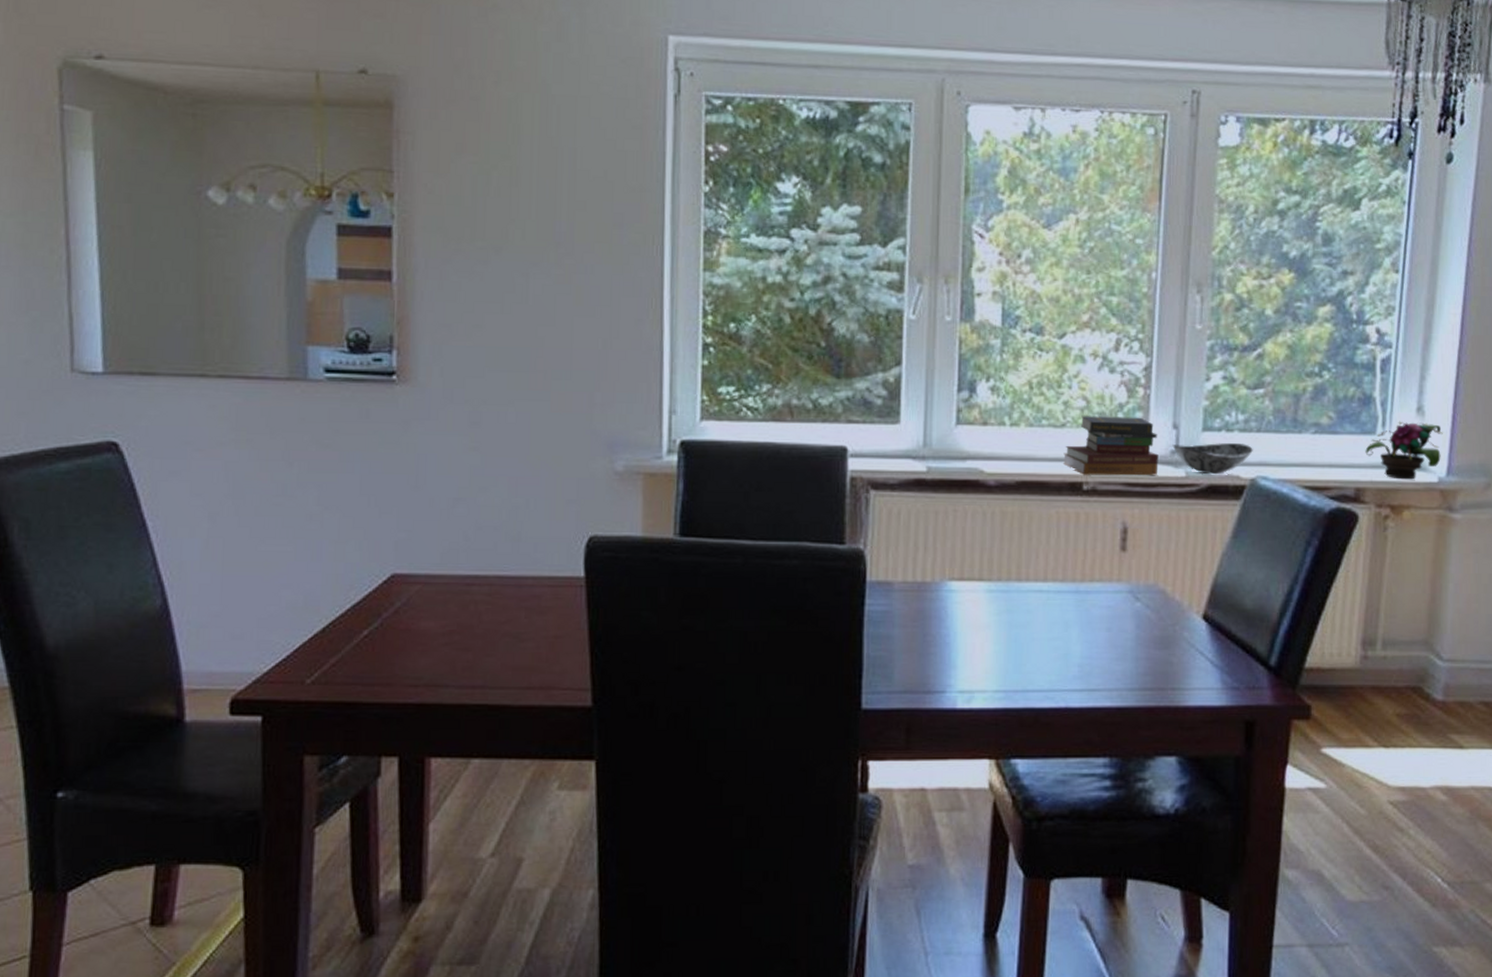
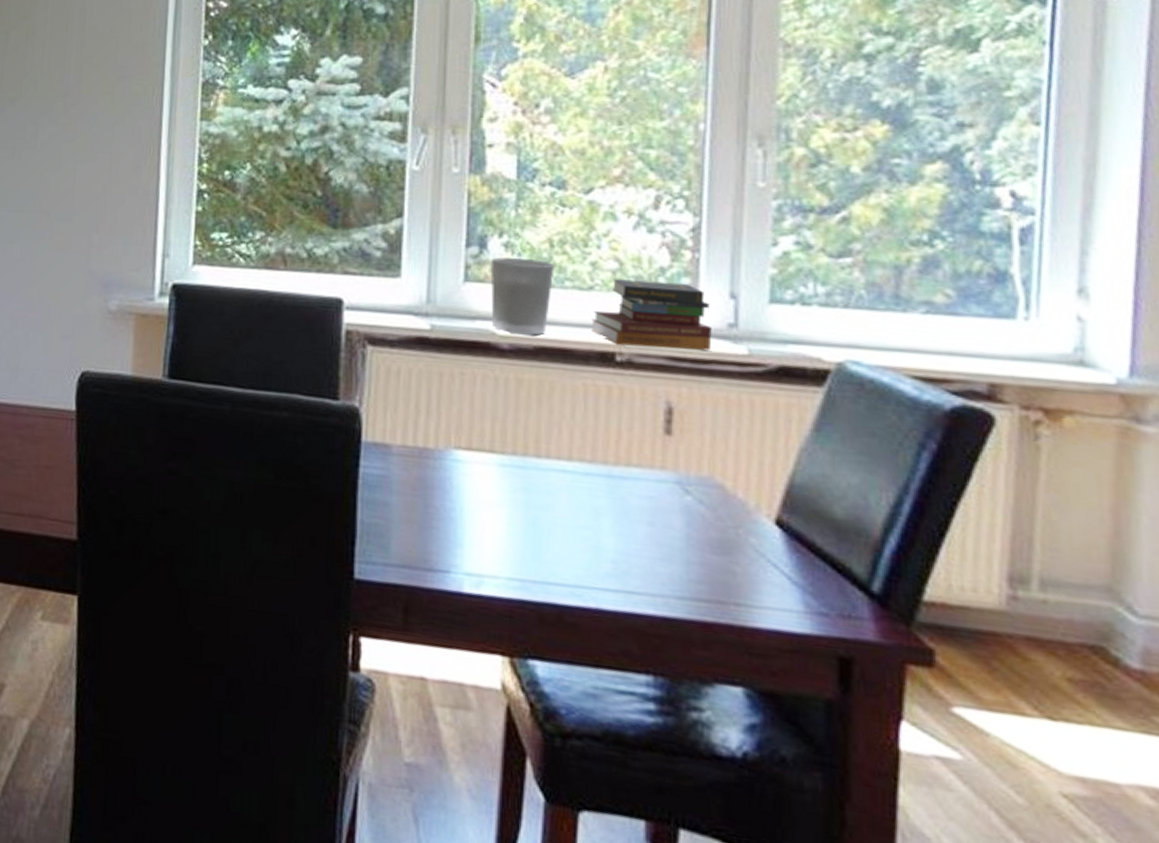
candle holder: none [980,400,1034,471] -> present [491,257,555,336]
decorative bowl: present [1172,442,1253,475] -> none [729,317,839,355]
potted flower: present [1365,421,1443,480] -> none [1001,304,1120,379]

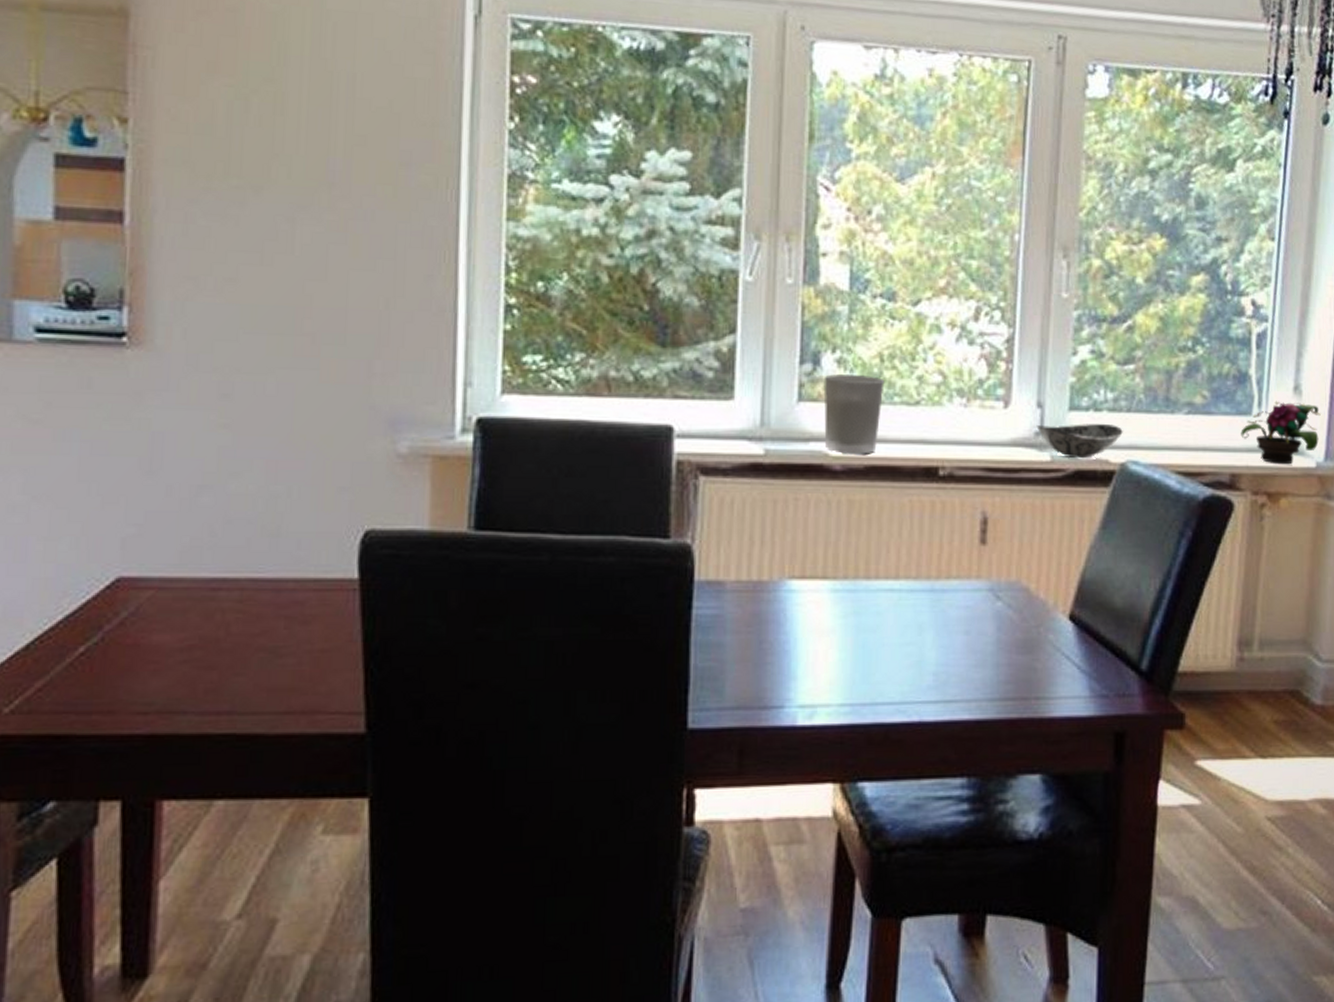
books: present [591,279,712,350] -> none [917,392,1021,460]
decorative bowl: none [729,317,839,355] -> present [1036,423,1123,459]
potted flower: none [1001,304,1120,379] -> present [1241,401,1321,465]

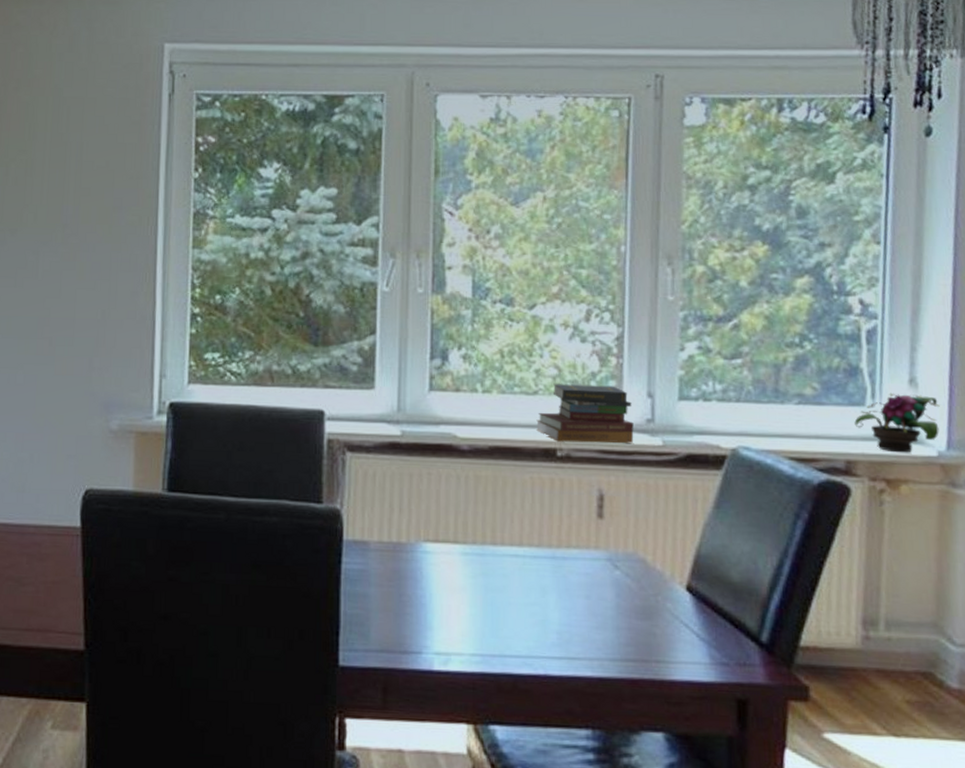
candle holder: present [824,374,885,454] -> none [452,368,505,437]
books: none [917,392,1021,460] -> present [536,384,634,444]
decorative bowl: present [1036,423,1123,459] -> none [647,412,733,444]

